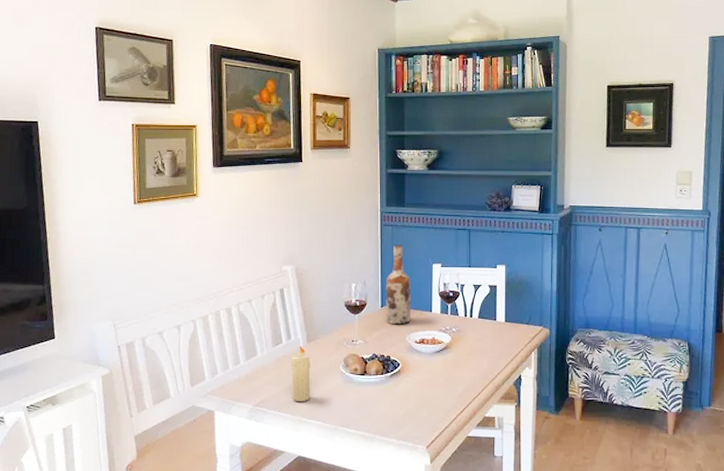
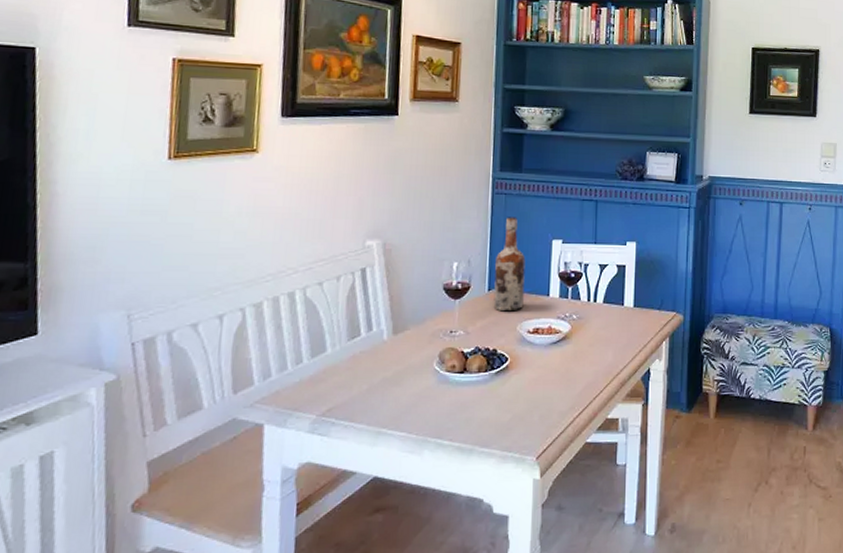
candle: present [291,345,311,402] -> none [370,338,396,409]

